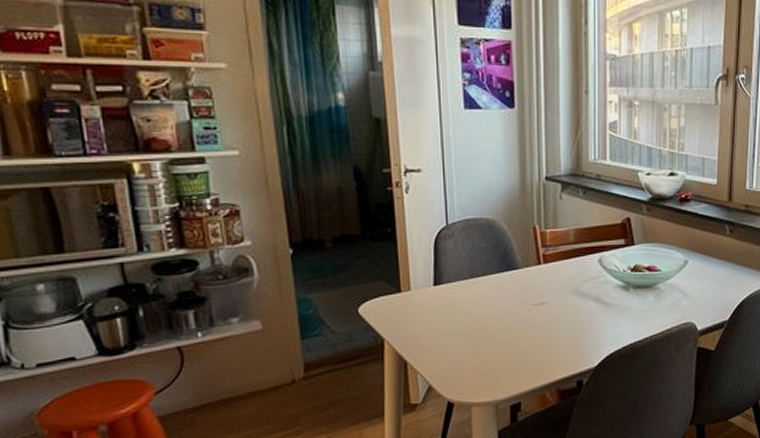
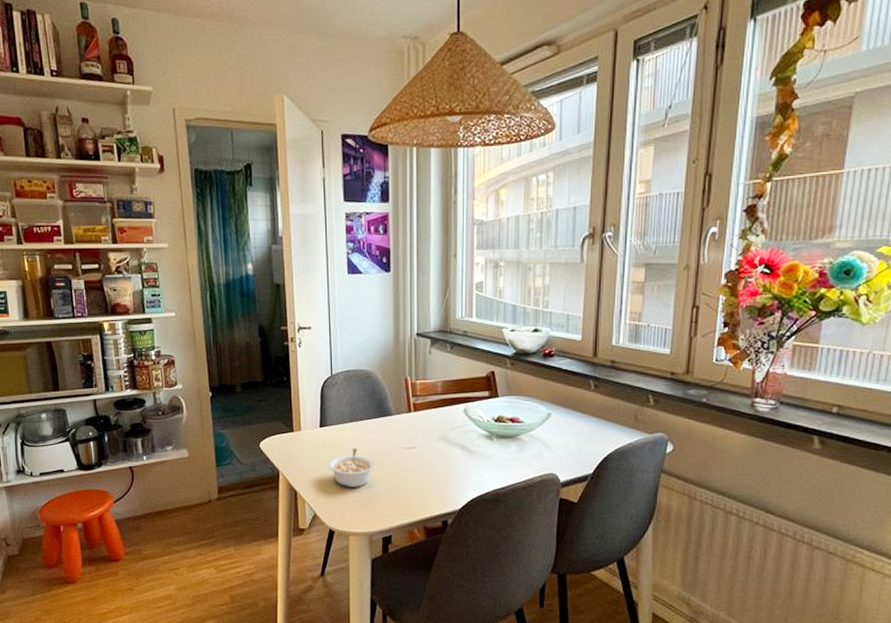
legume: none [445,307,501,352] -> present [328,448,375,487]

